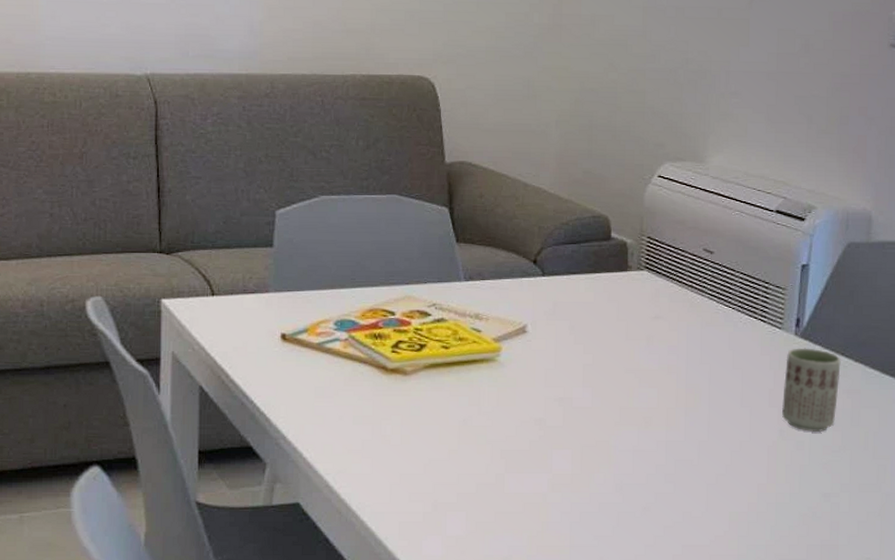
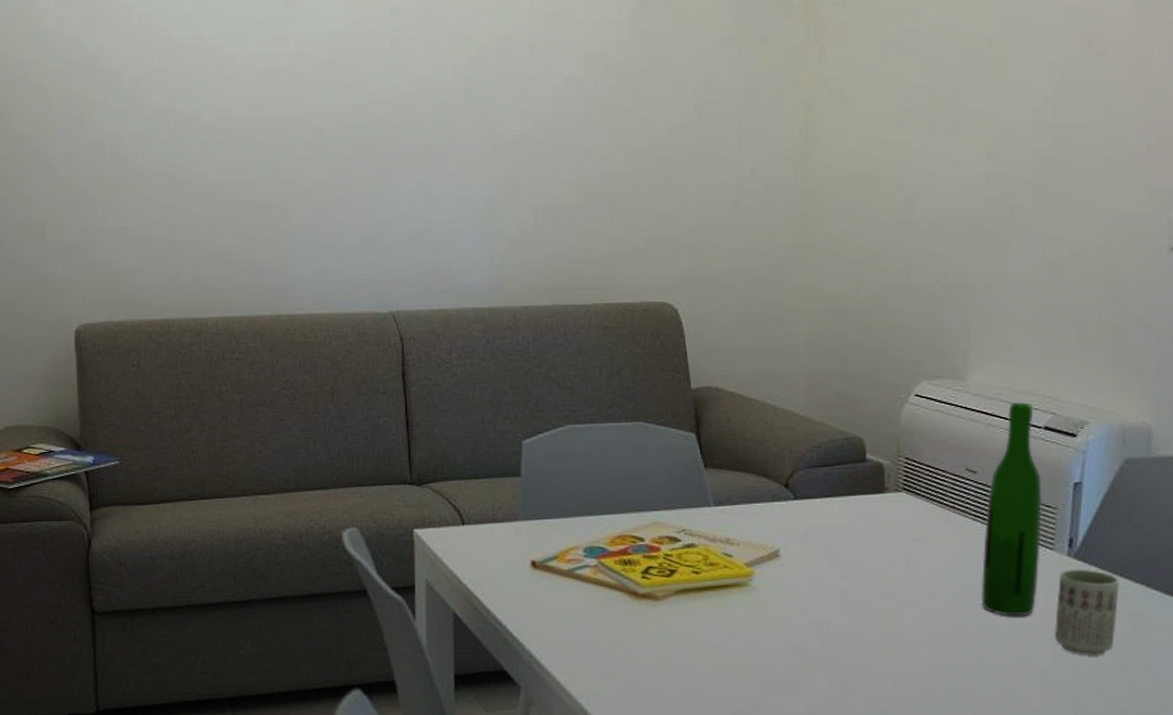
wine bottle: none [715,186,774,393] -> present [981,402,1043,616]

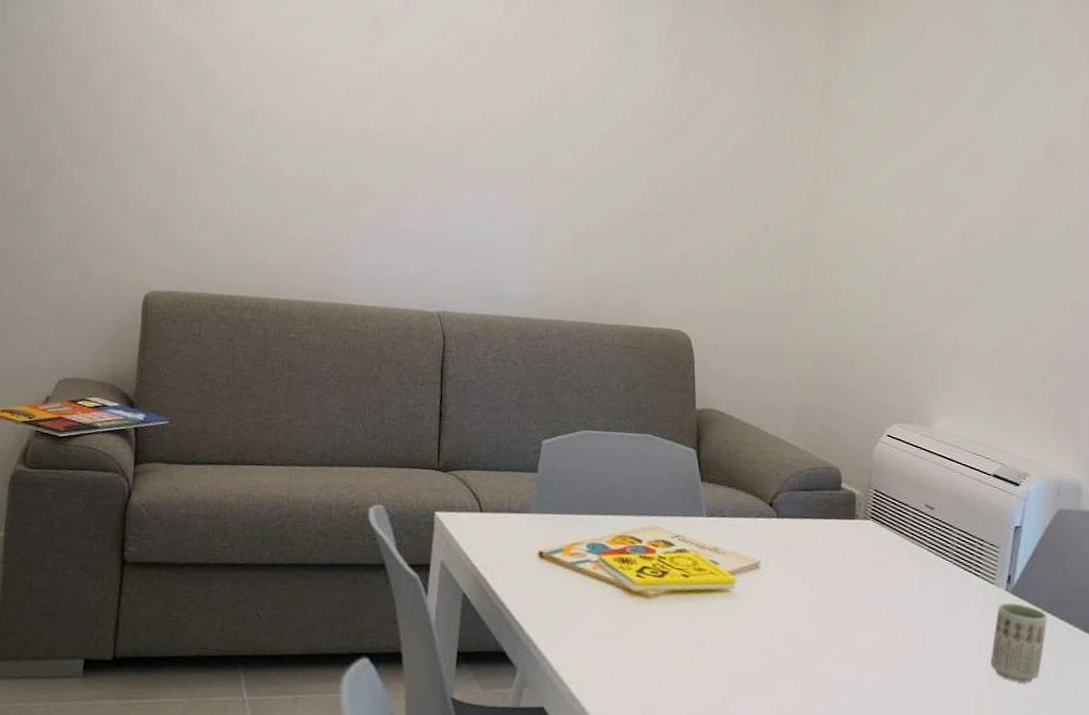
wine bottle: present [981,402,1043,616] -> none [930,450,989,642]

